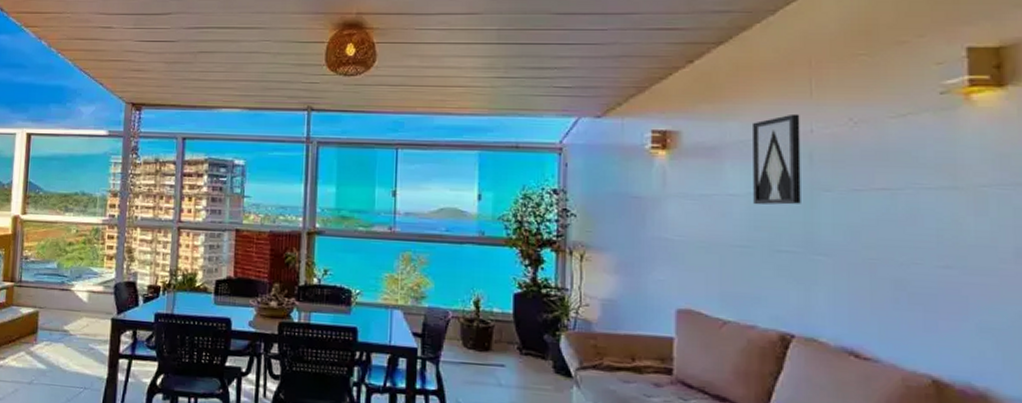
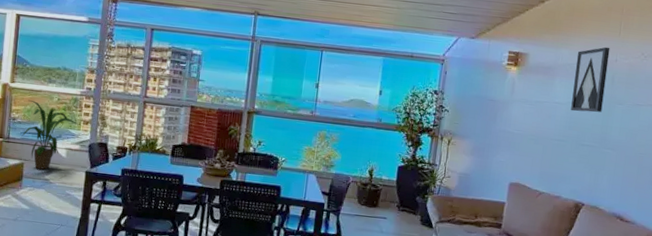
house plant: none [35,233,101,319] -> present [21,99,78,170]

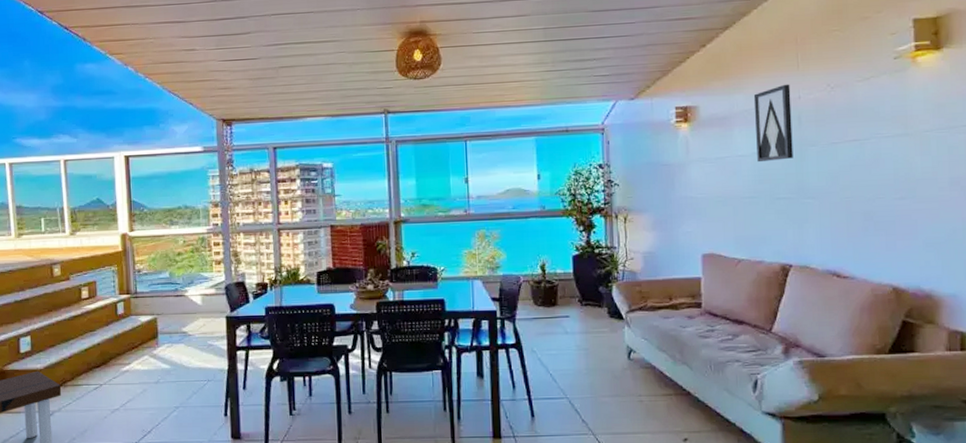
house plant: present [21,99,78,170] -> none [149,247,210,322]

